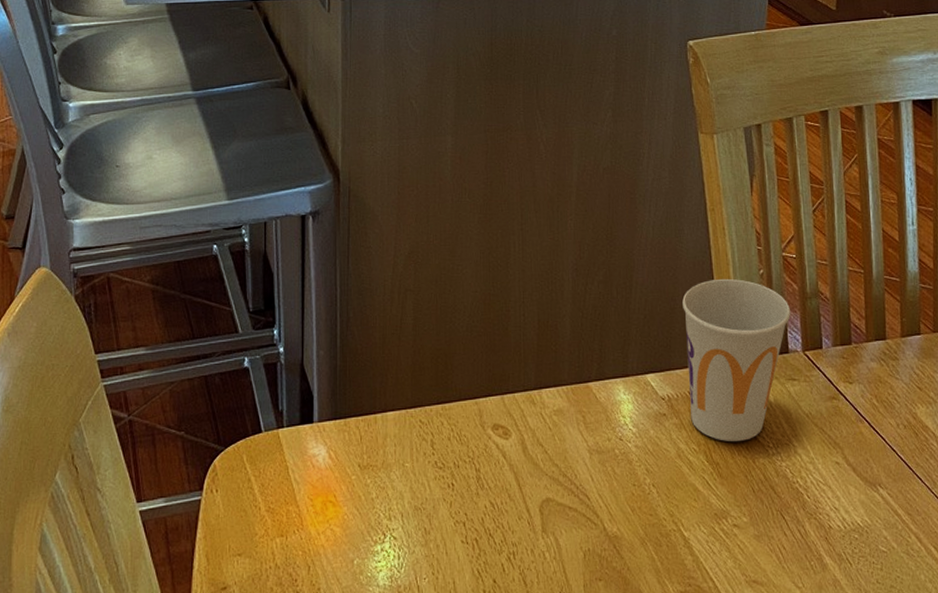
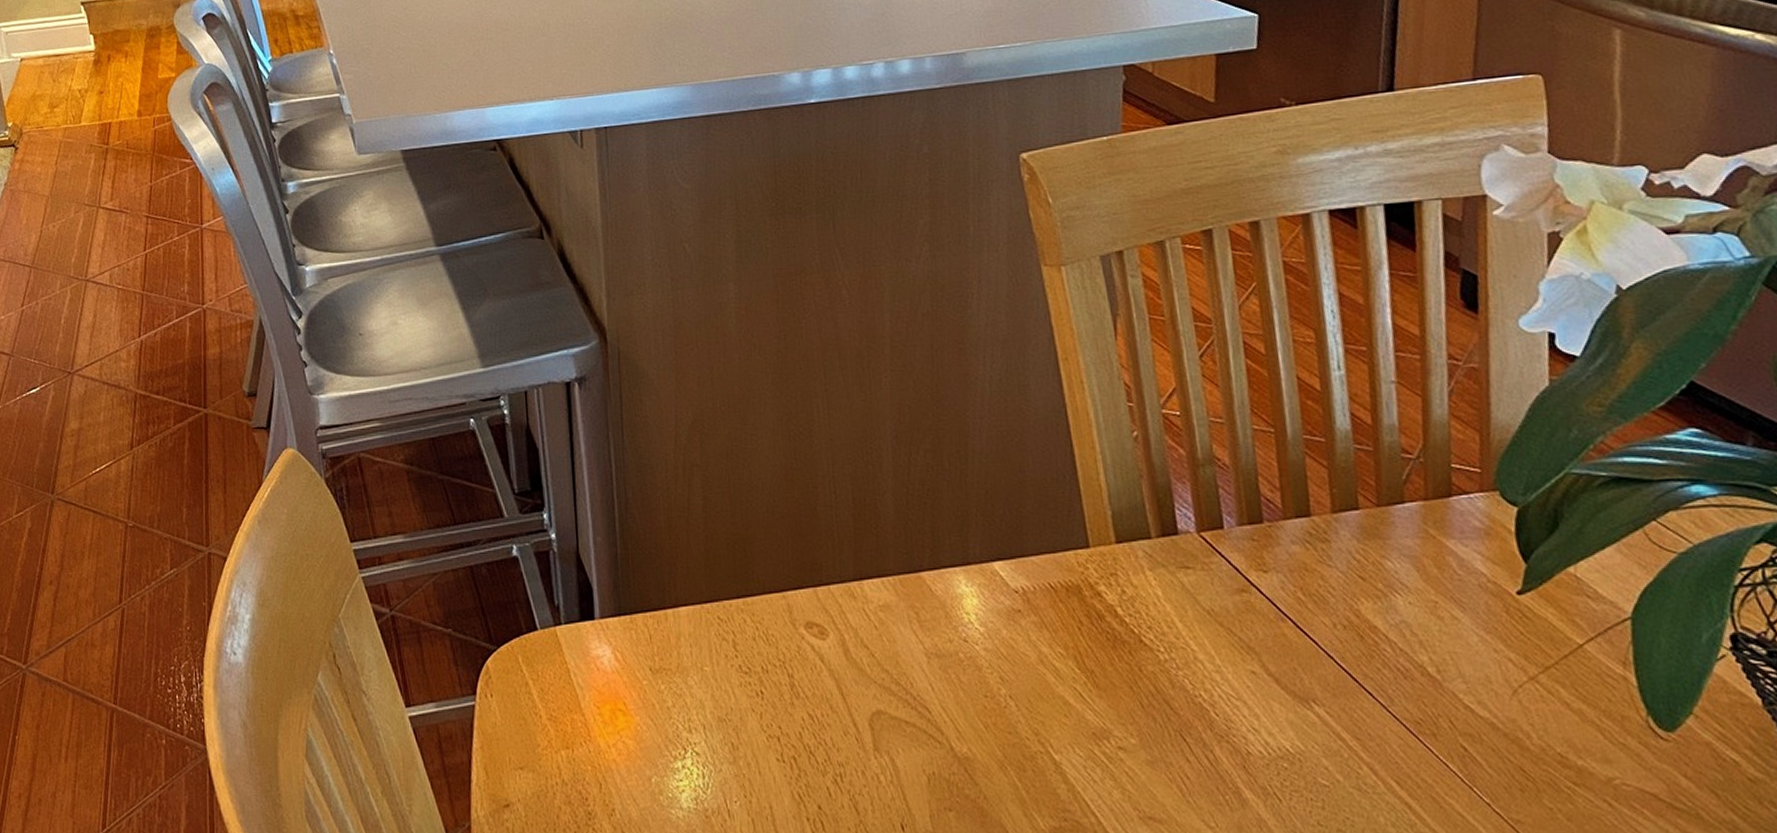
cup: present [682,278,790,441] -> none [1033,443,1178,644]

